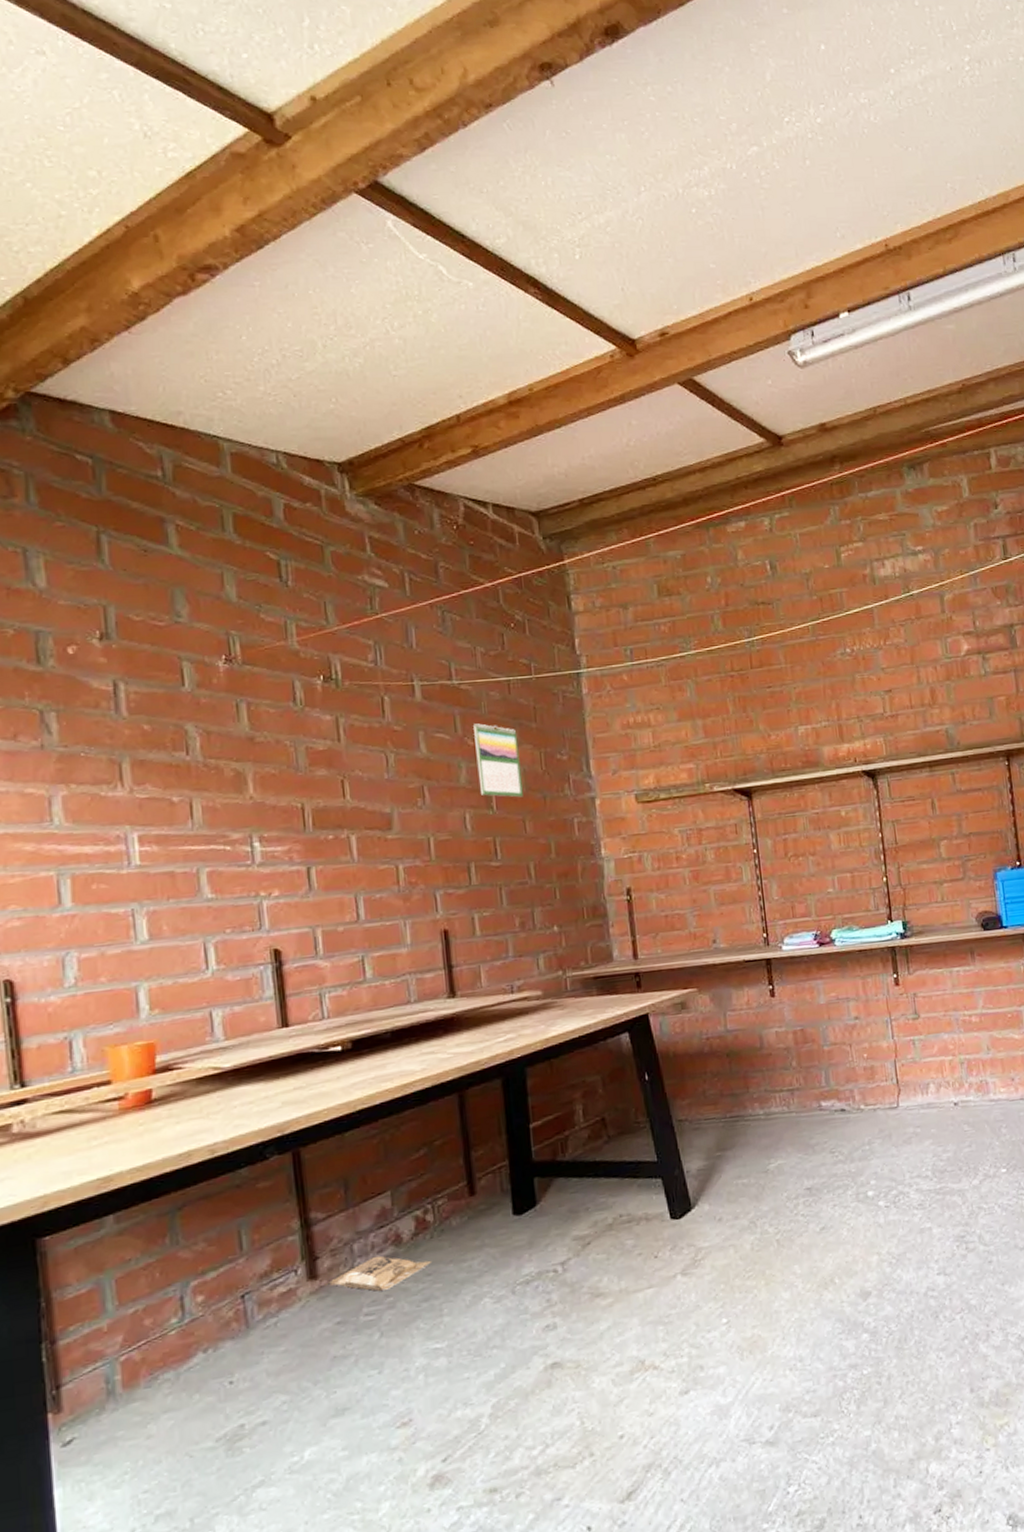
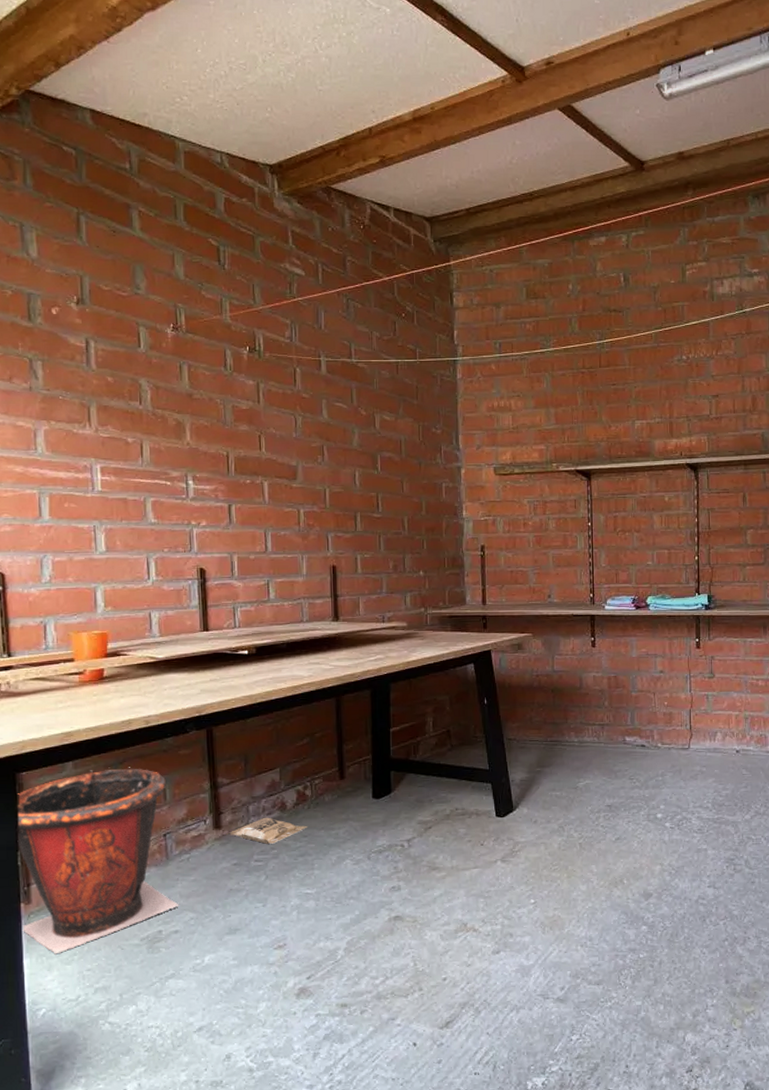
waste bin: none [39,1212,266,1477] -> present [17,767,179,955]
calendar: present [473,723,523,798] -> none [366,397,403,462]

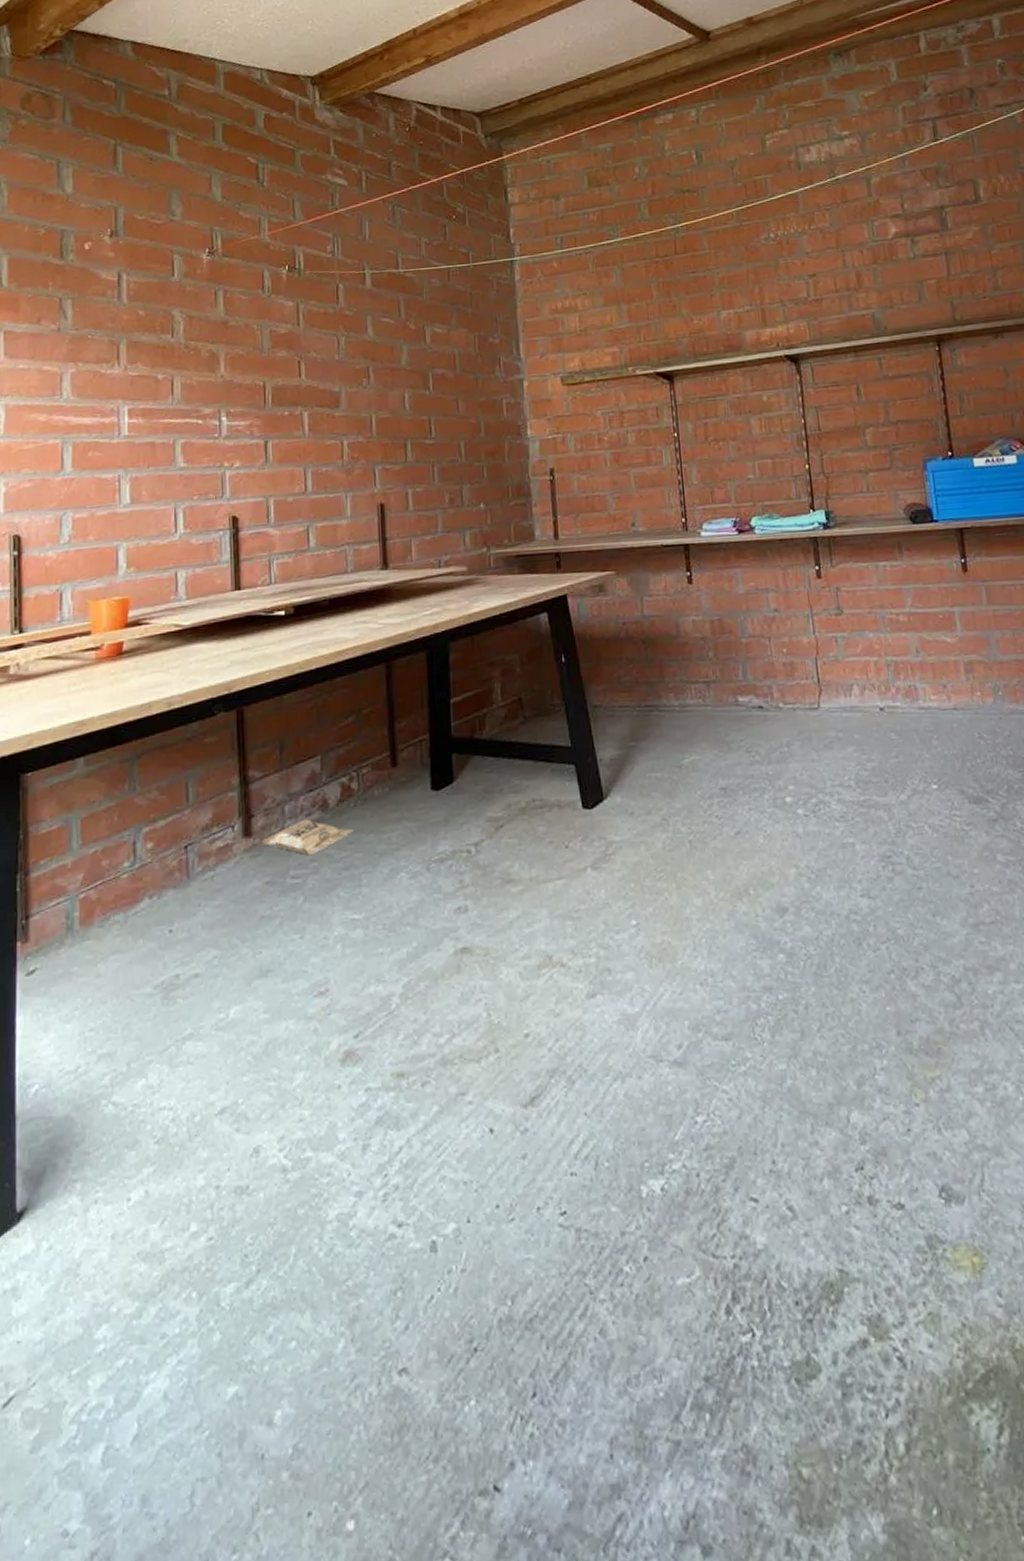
waste bin: present [17,767,179,955] -> none [17,761,201,1010]

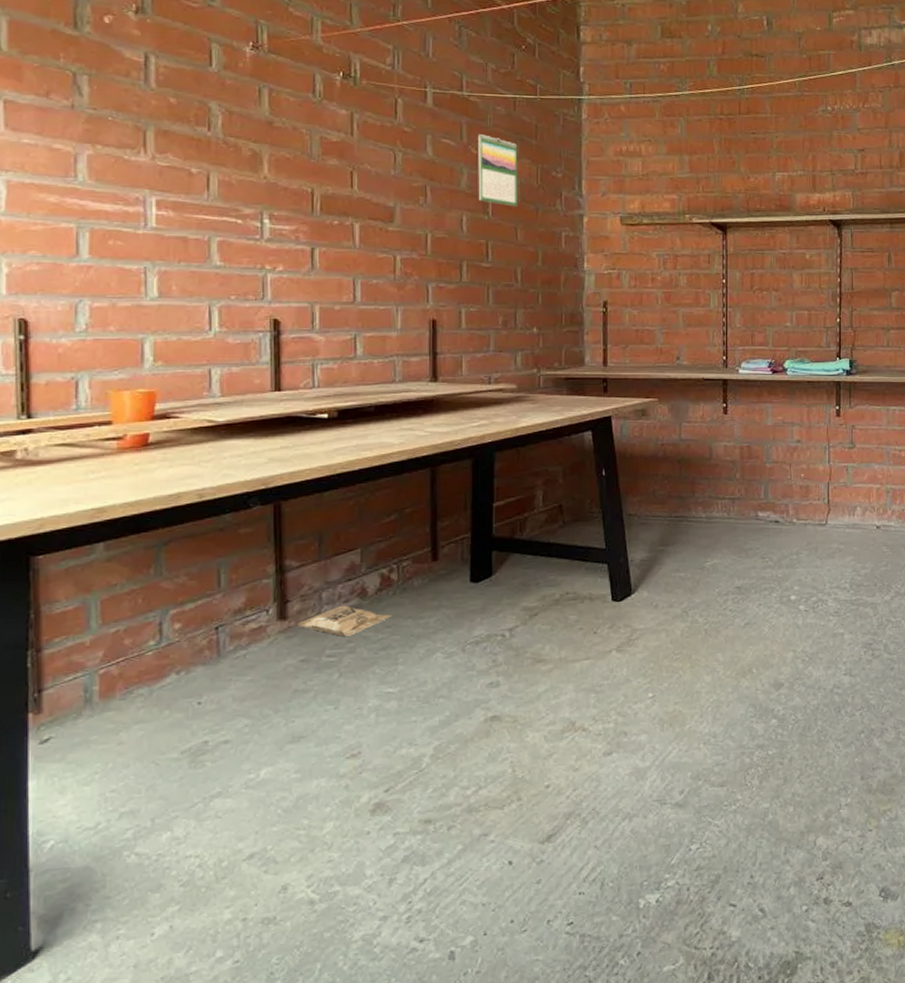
calendar: none [416,309,457,379] -> present [478,134,518,207]

